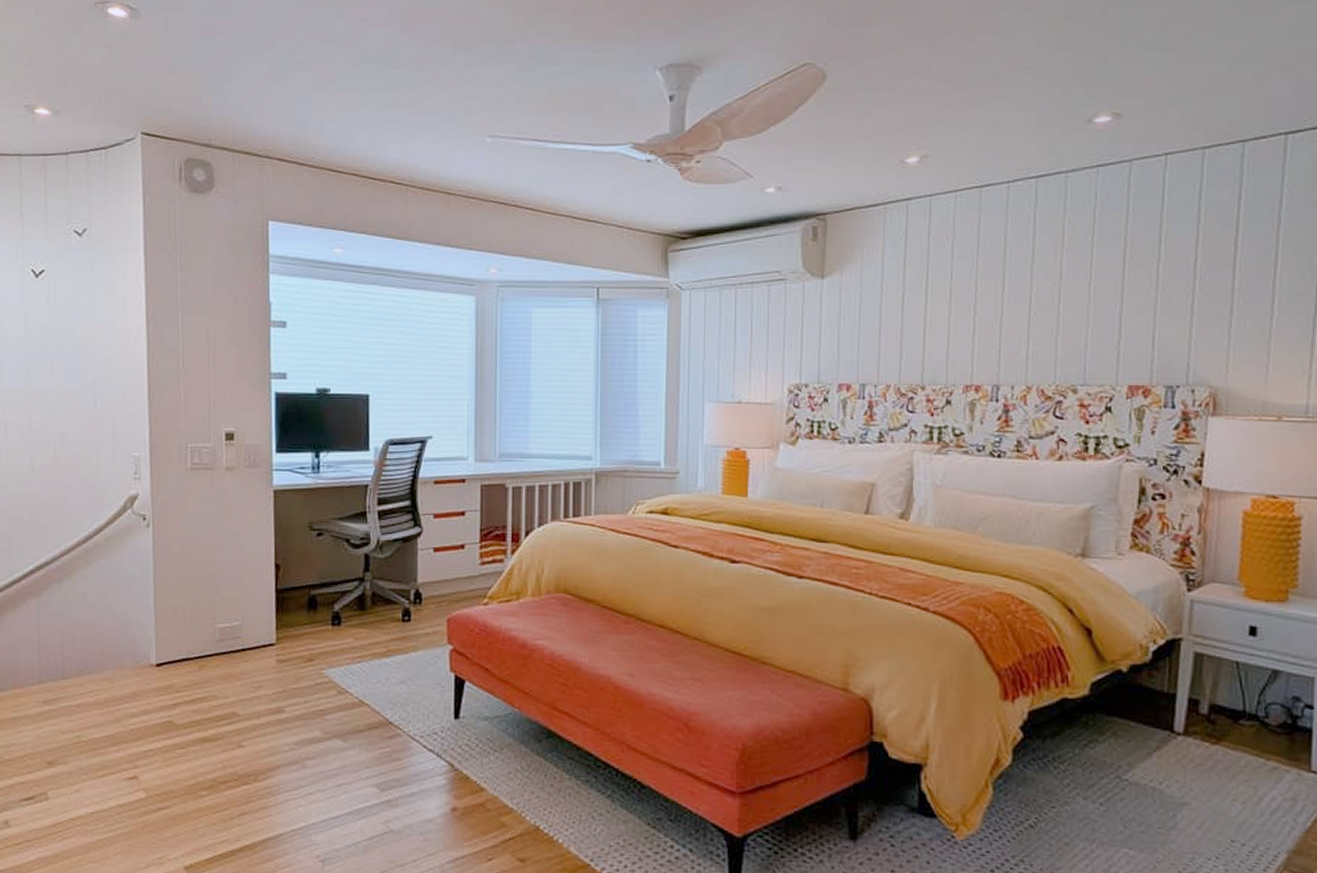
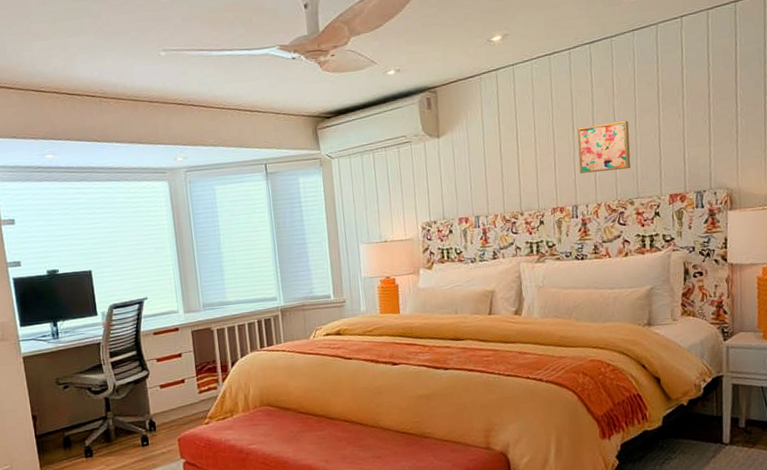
wall art: none [1007,283,1081,346] -> present [577,121,631,174]

